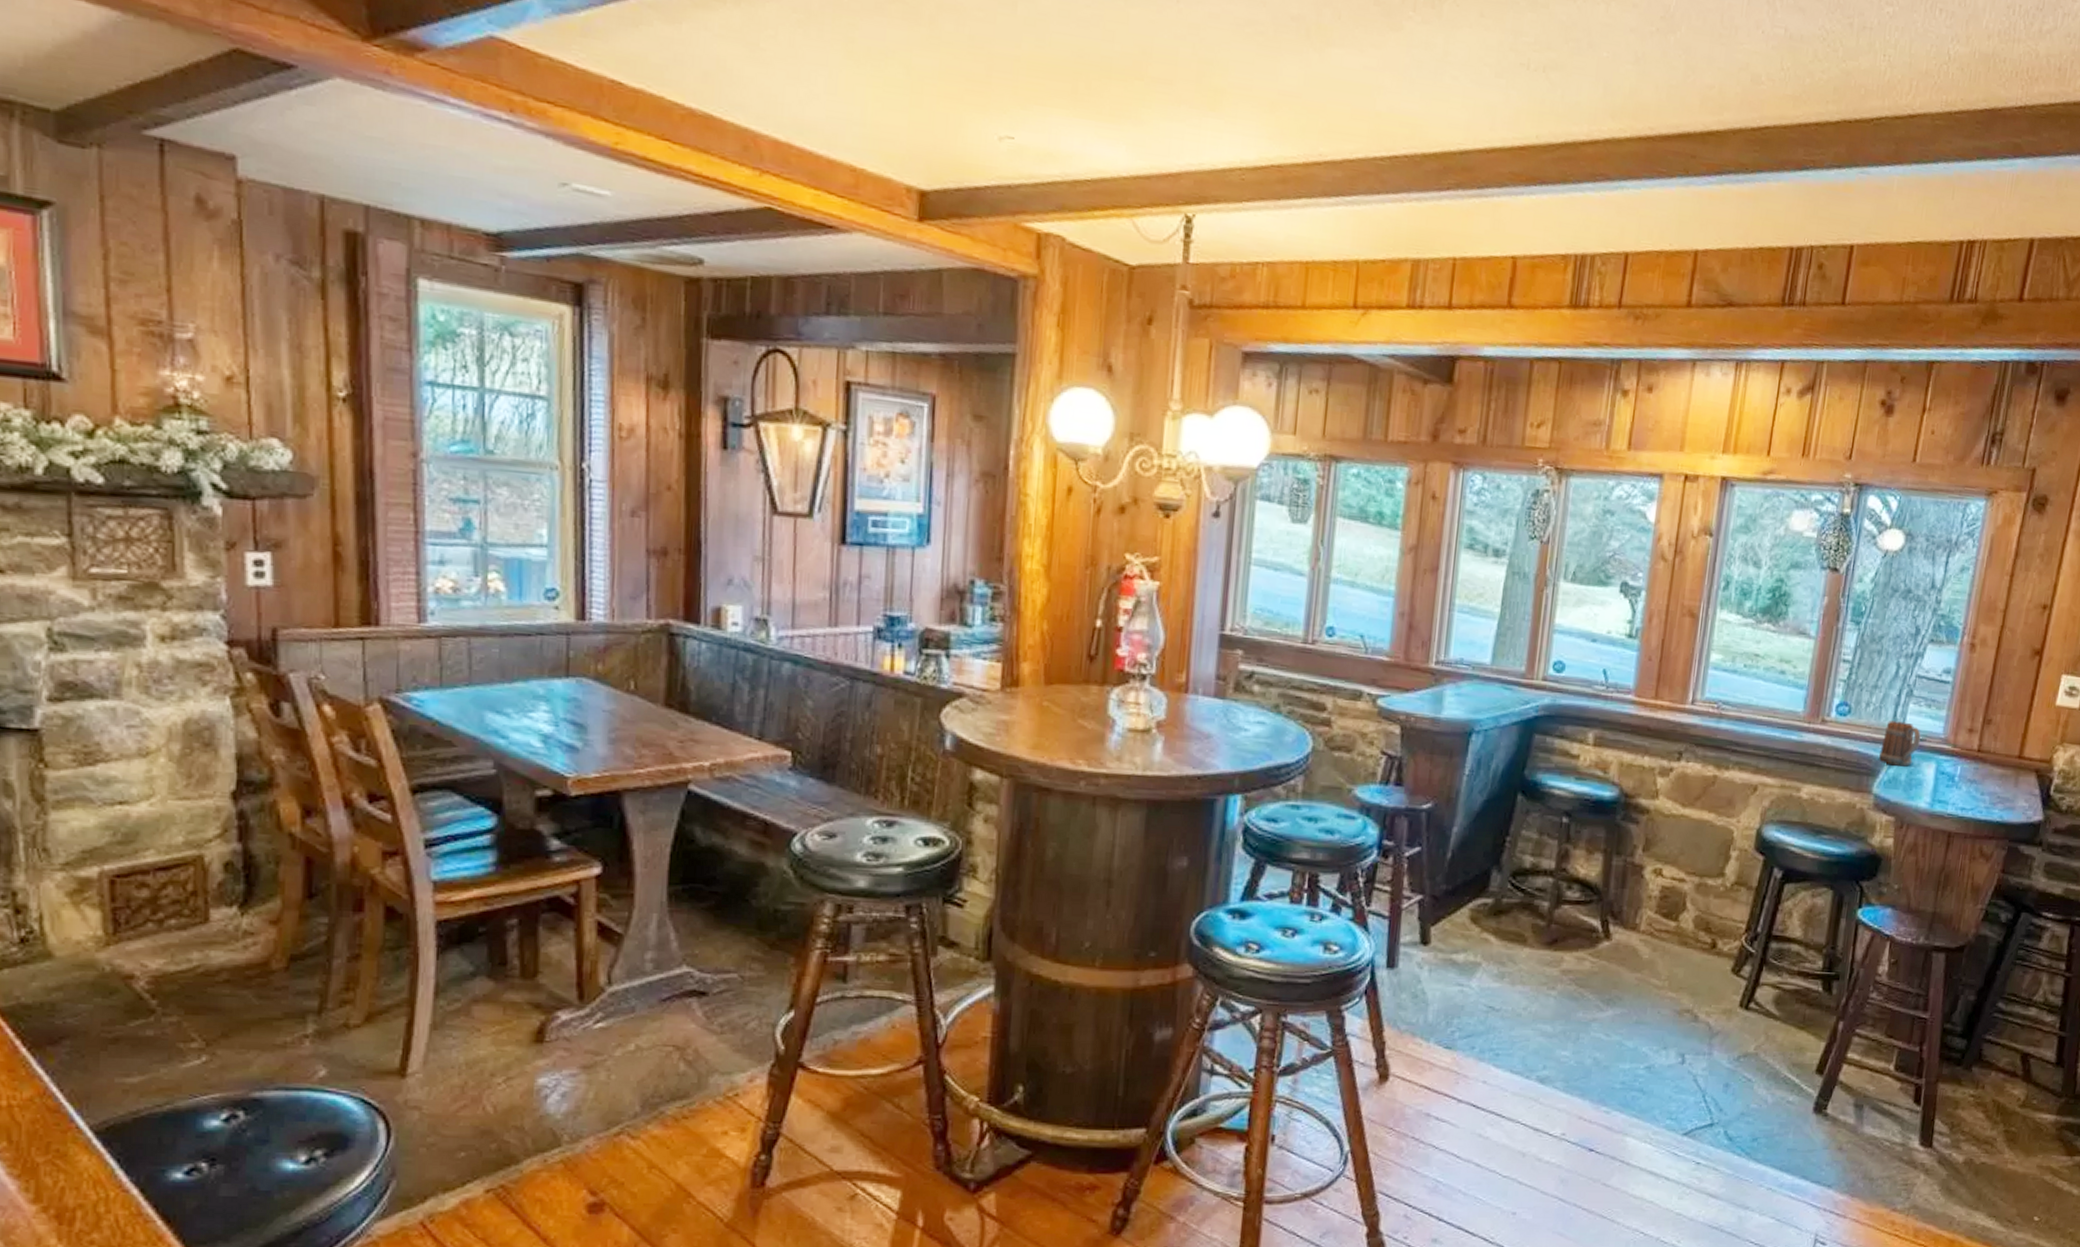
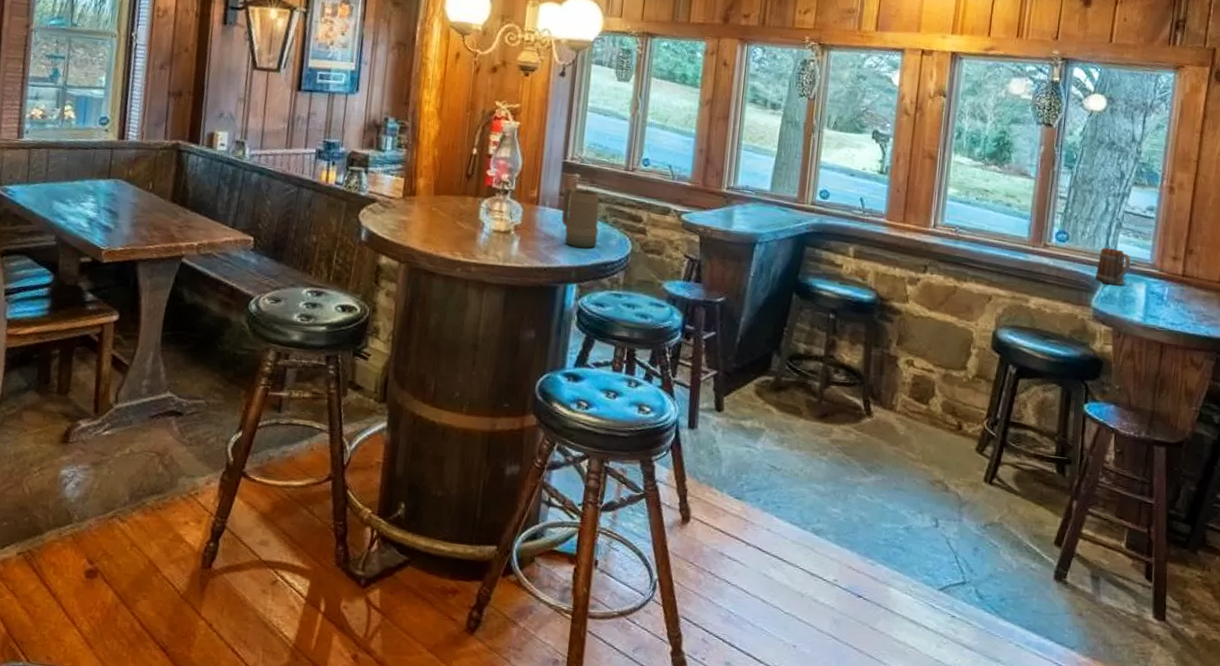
beer mug: none [1219,666,1270,748] -> present [561,186,600,248]

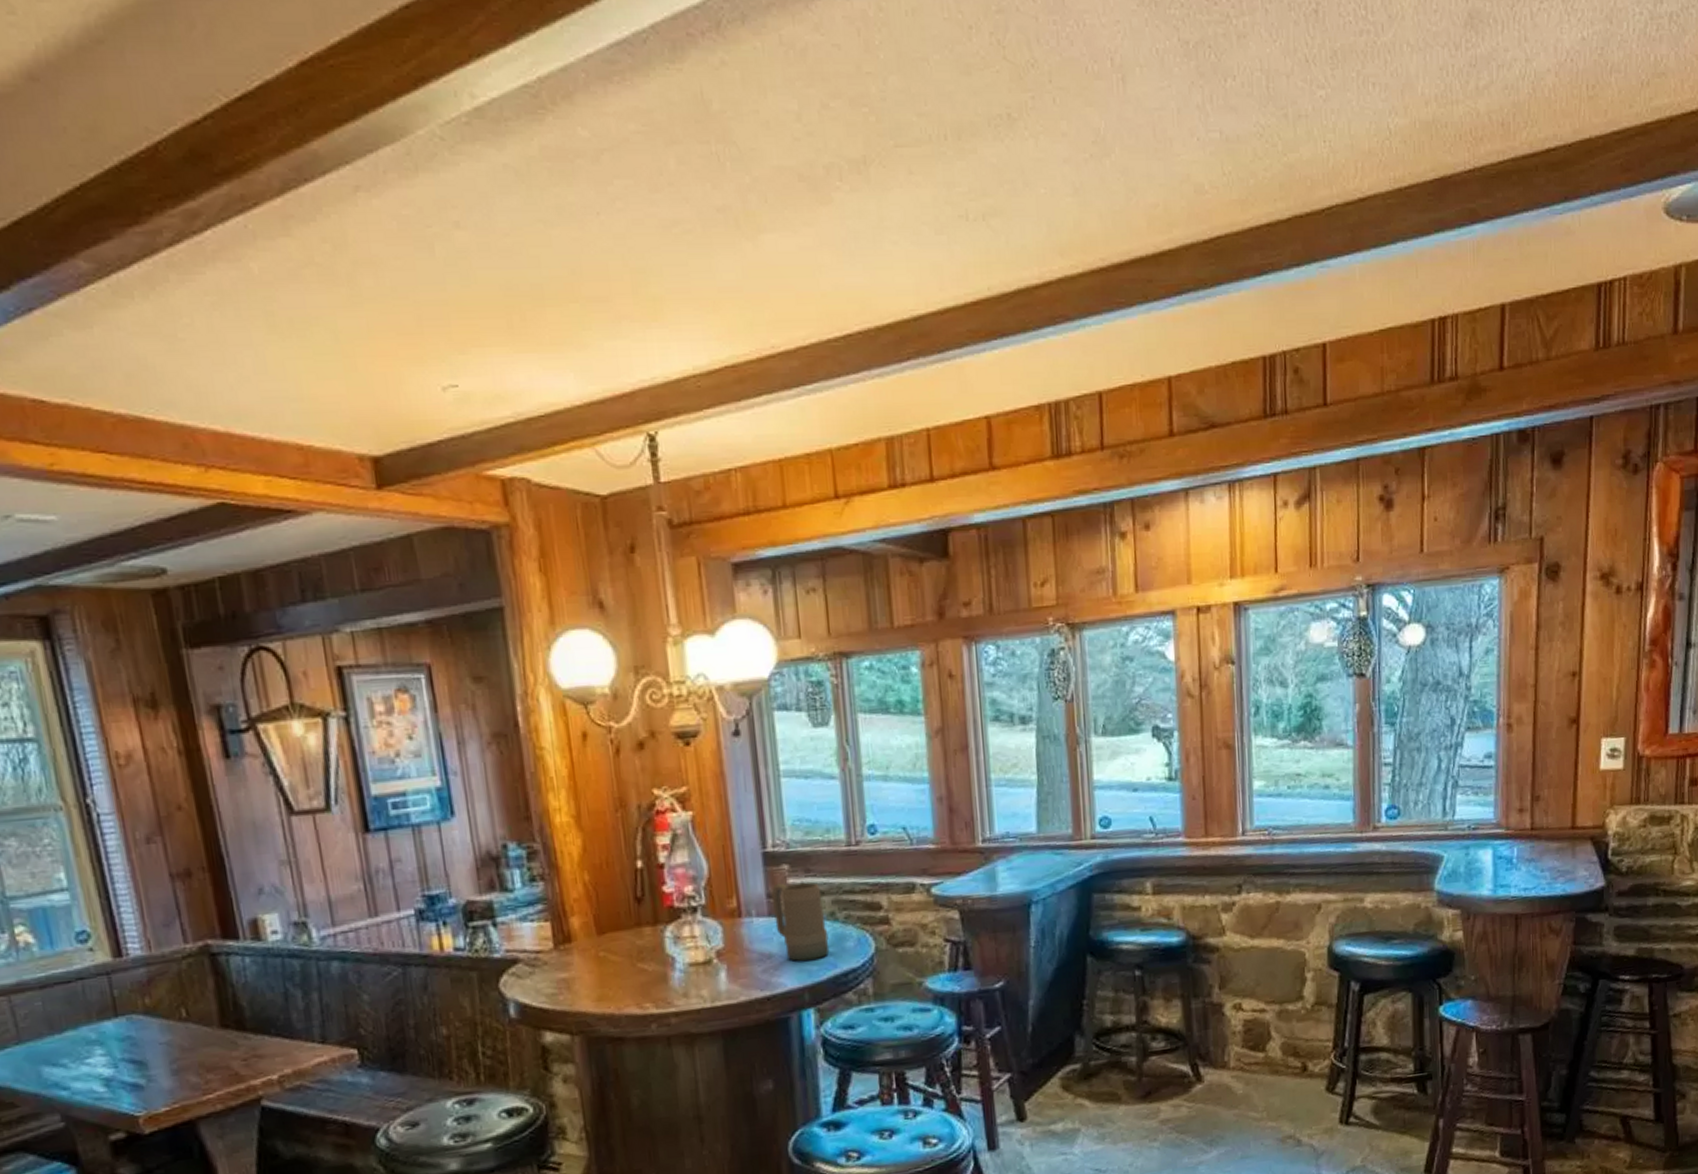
beer mug: present [1094,247,1131,286] -> none [1434,814,1473,860]

